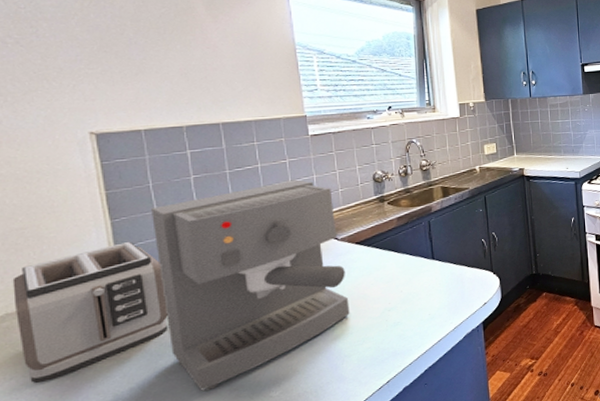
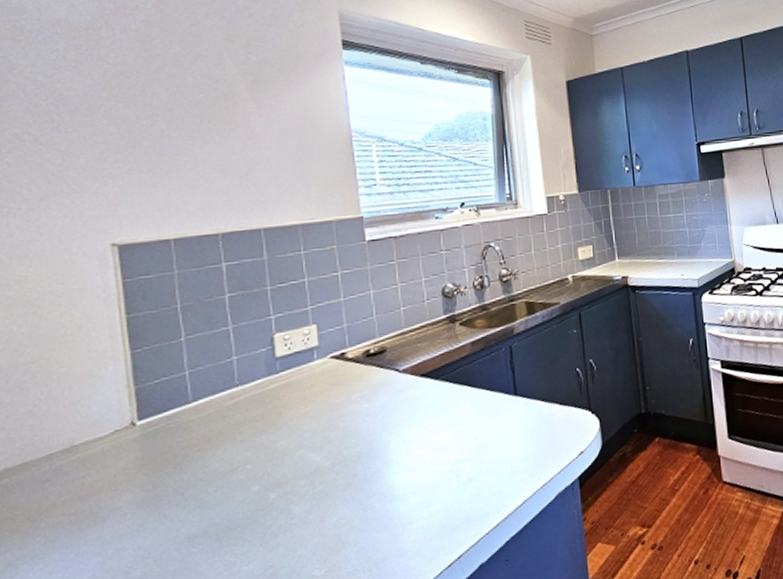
toaster: present [12,241,169,384] -> none [15,376,193,558]
coffee maker: present [151,179,350,391] -> none [178,296,413,569]

